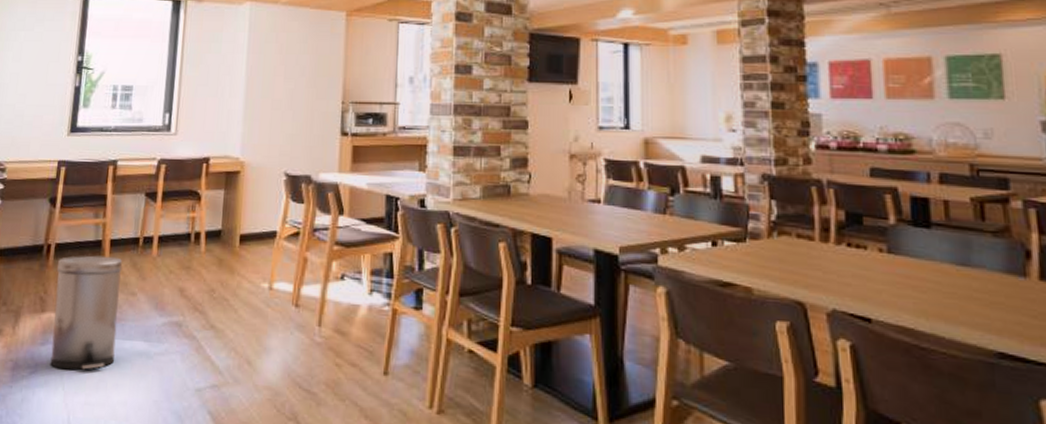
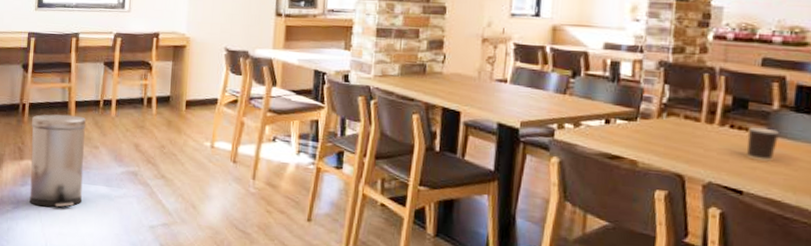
mug: none [866,244,901,283] -> present [746,127,779,162]

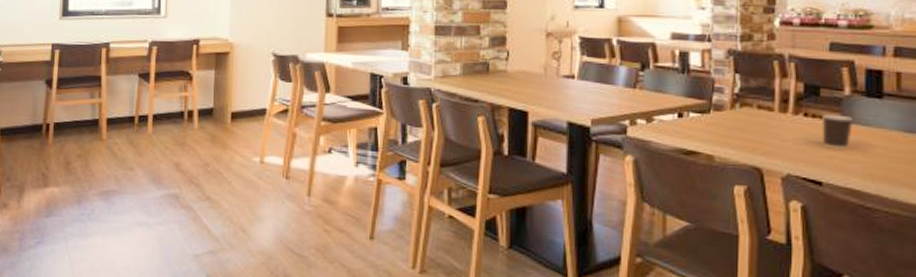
pedal bin: present [29,114,87,208] -> none [55,133,120,240]

